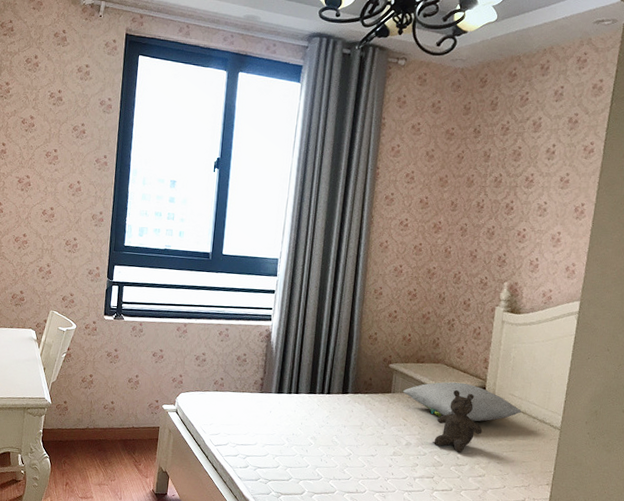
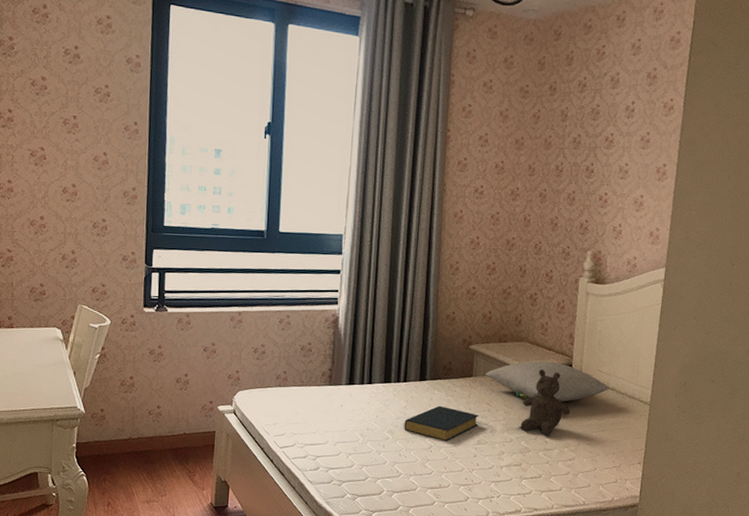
hardback book: none [326,417,396,451] -> present [404,405,479,442]

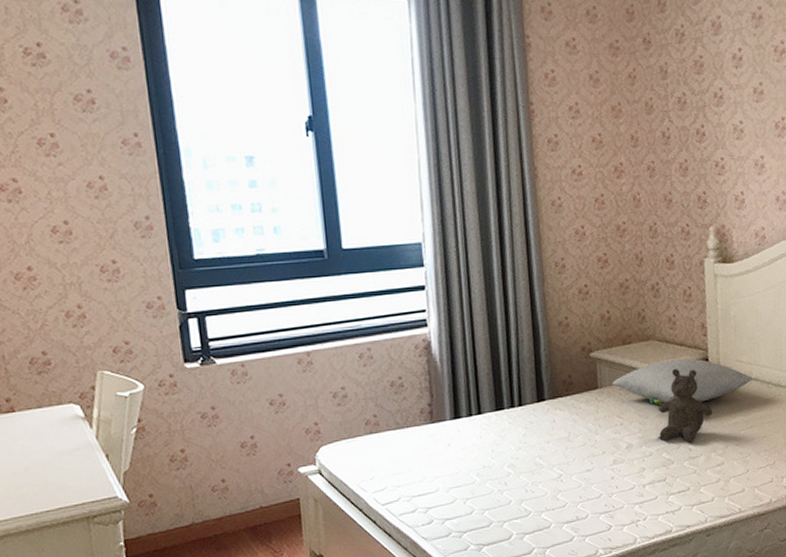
hardback book: present [404,405,479,442] -> none [526,427,612,468]

